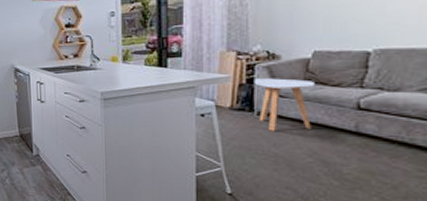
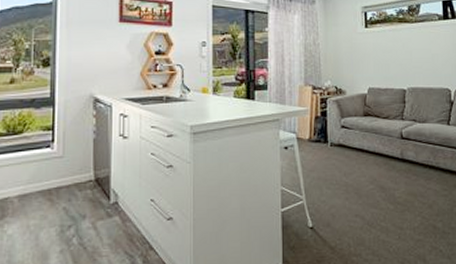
side table: present [253,78,315,131] -> none [326,111,371,161]

